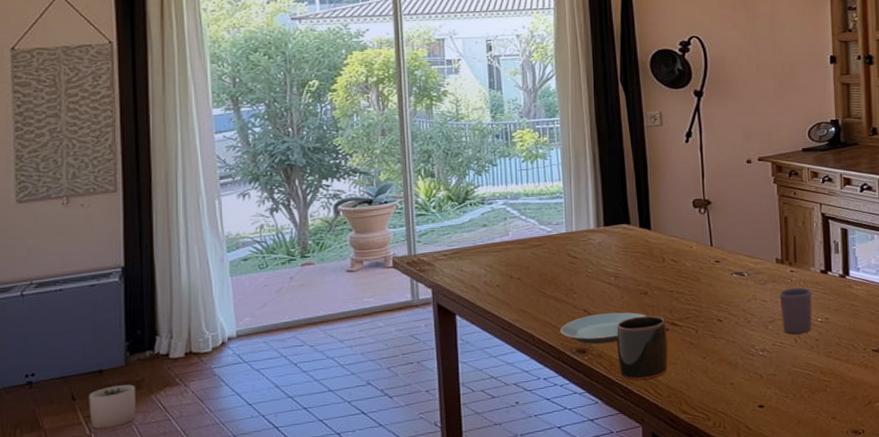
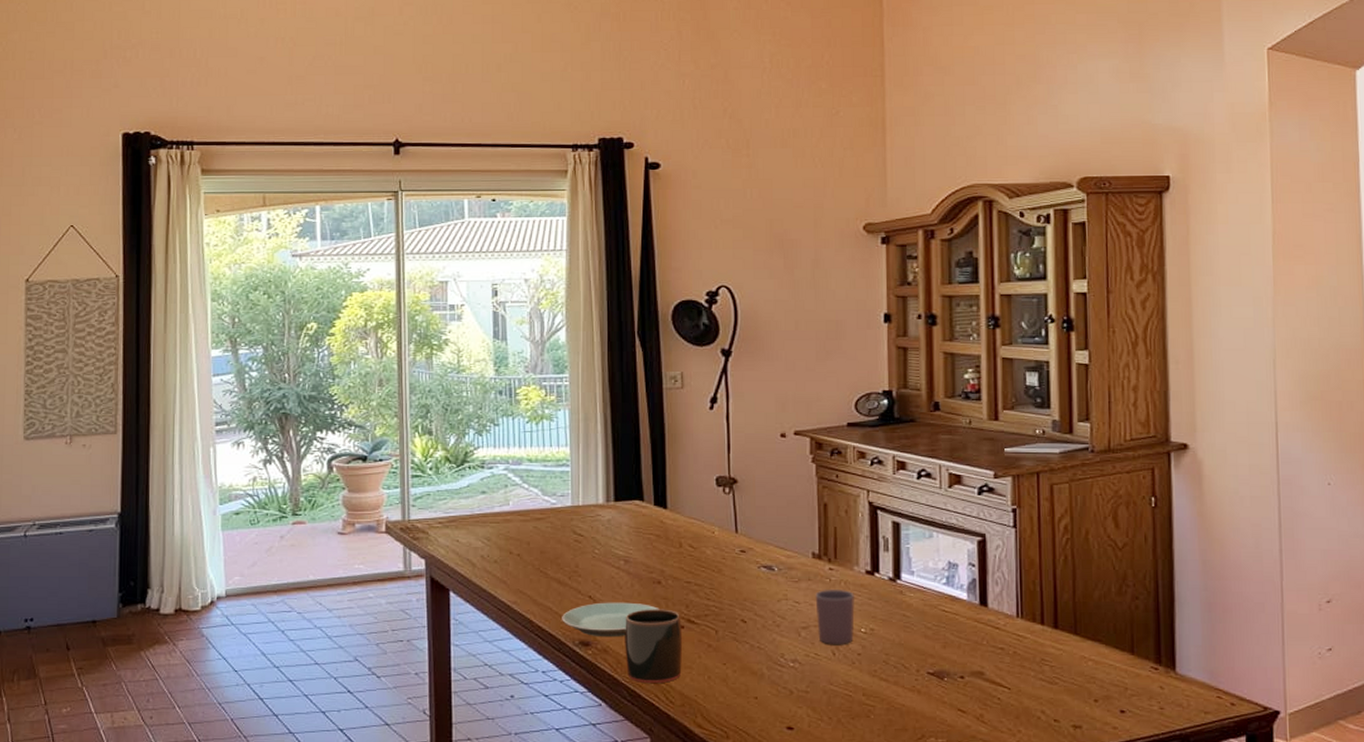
planter: present [89,384,136,429] -> none [82,638,126,682]

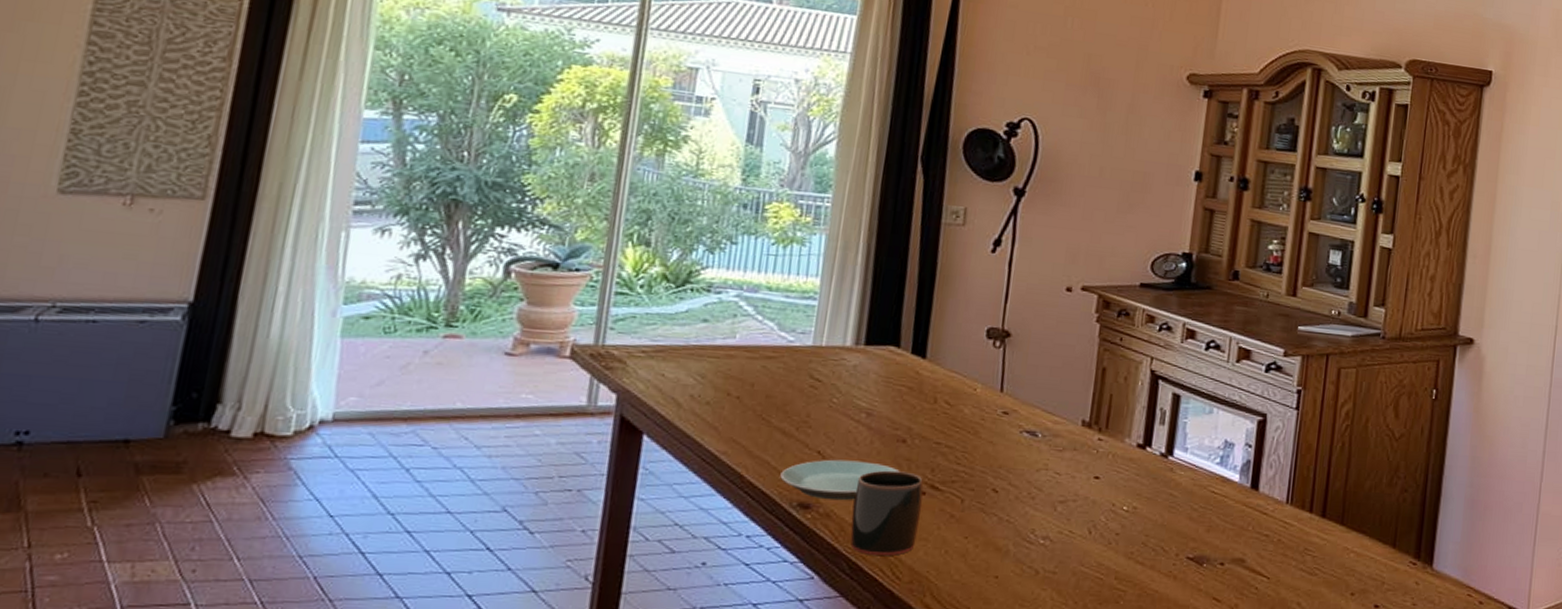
mug: present [815,590,855,644] -> none [1075,461,1121,522]

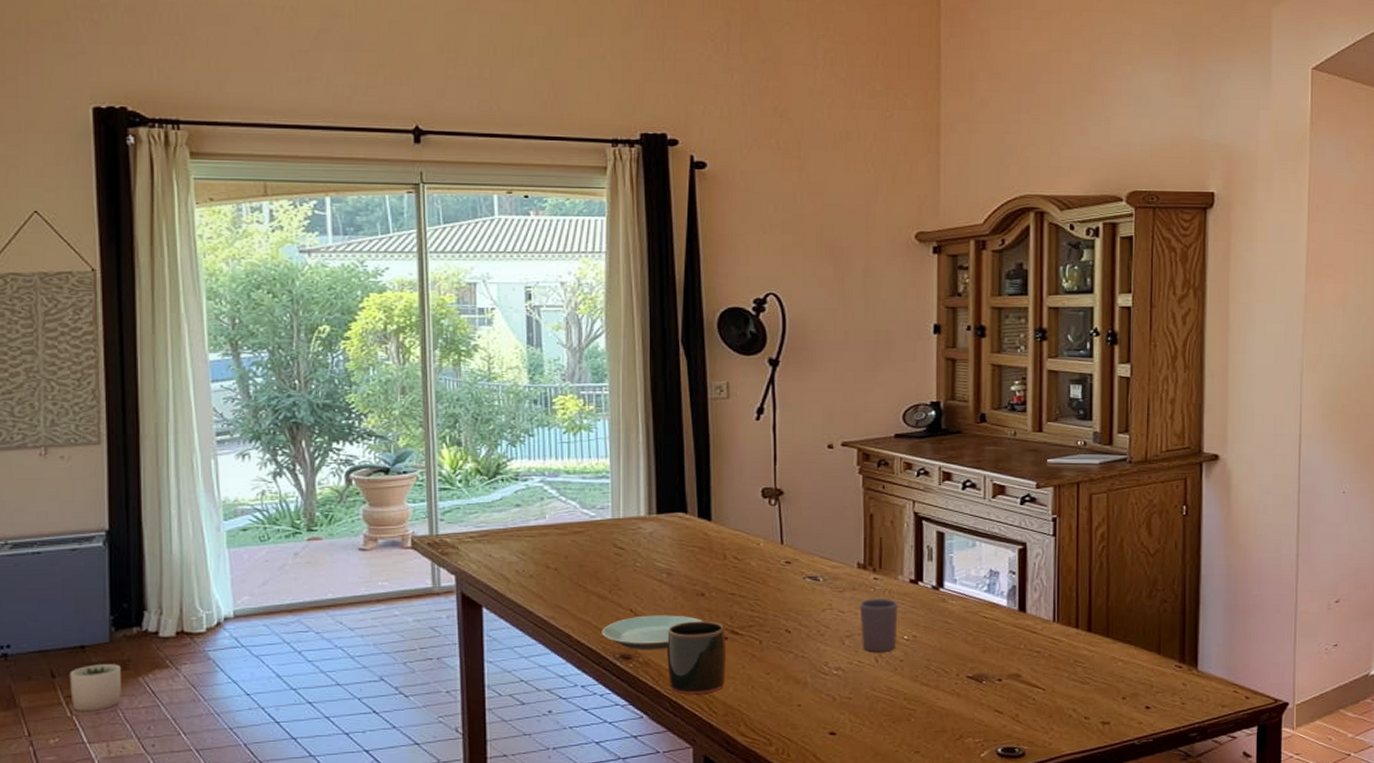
planter: none [96,464,172,522] -> present [70,664,121,711]
mug: none [1075,461,1121,522] -> present [859,599,898,652]

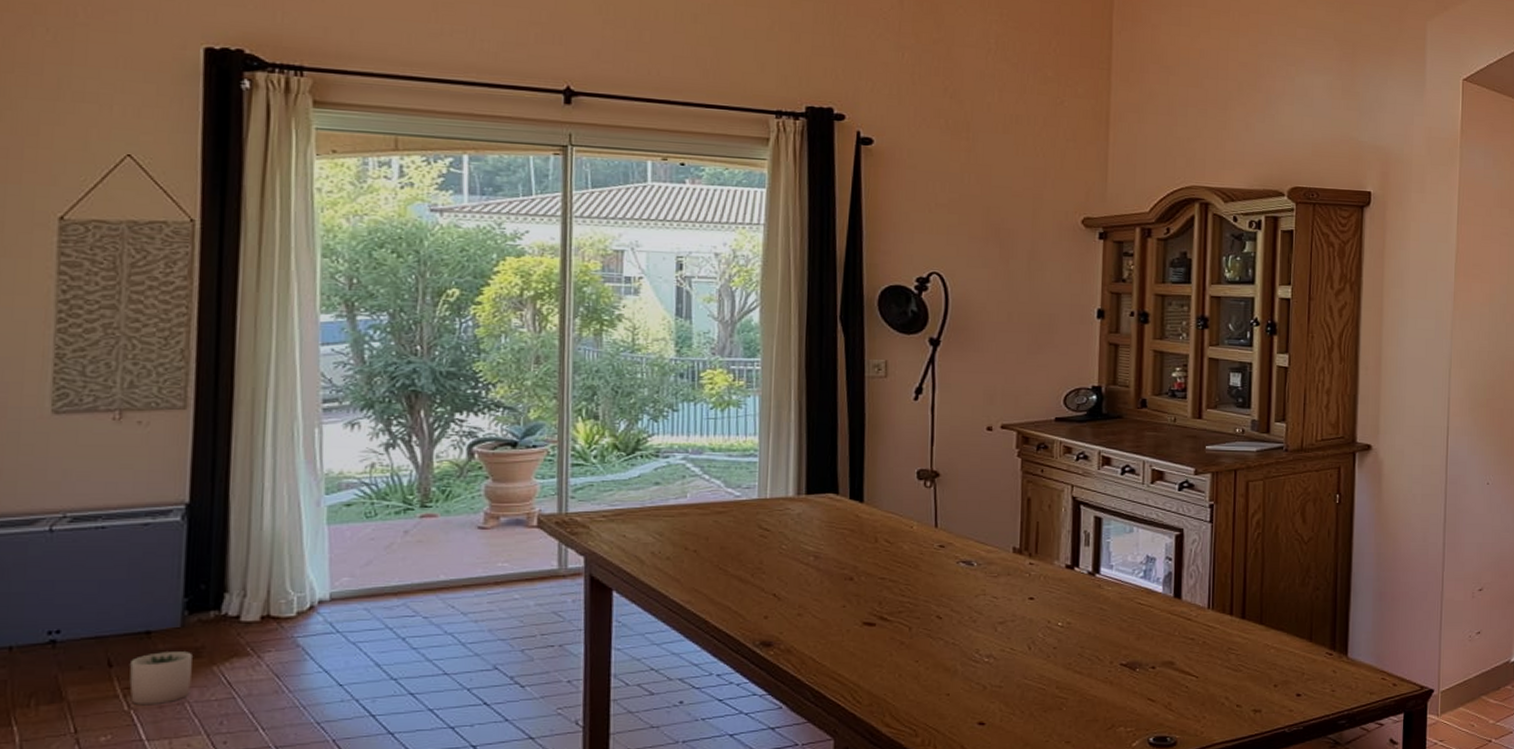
plate: present [602,615,703,651] -> none [741,600,850,637]
mug: present [667,621,727,695] -> none [810,606,874,684]
mug: present [859,599,898,652] -> none [1013,584,1053,639]

